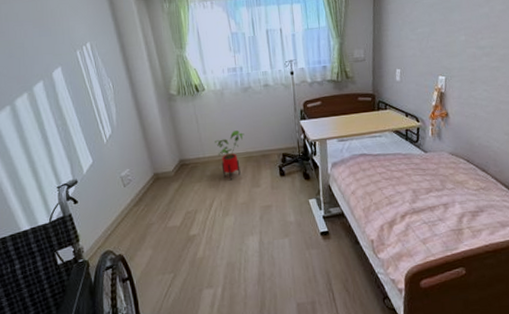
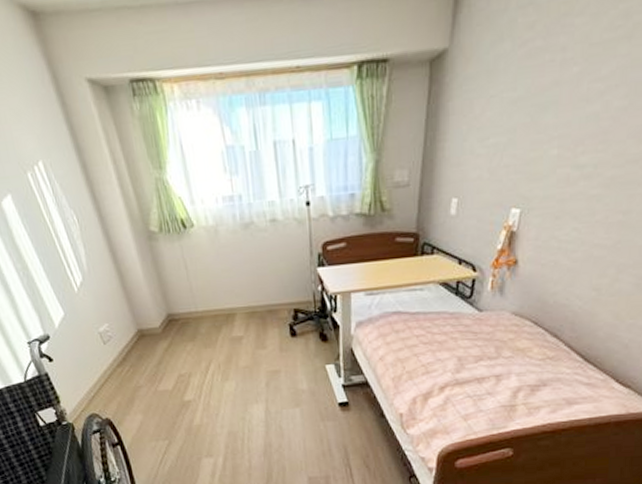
house plant: present [215,130,245,181] -> none [209,279,246,340]

